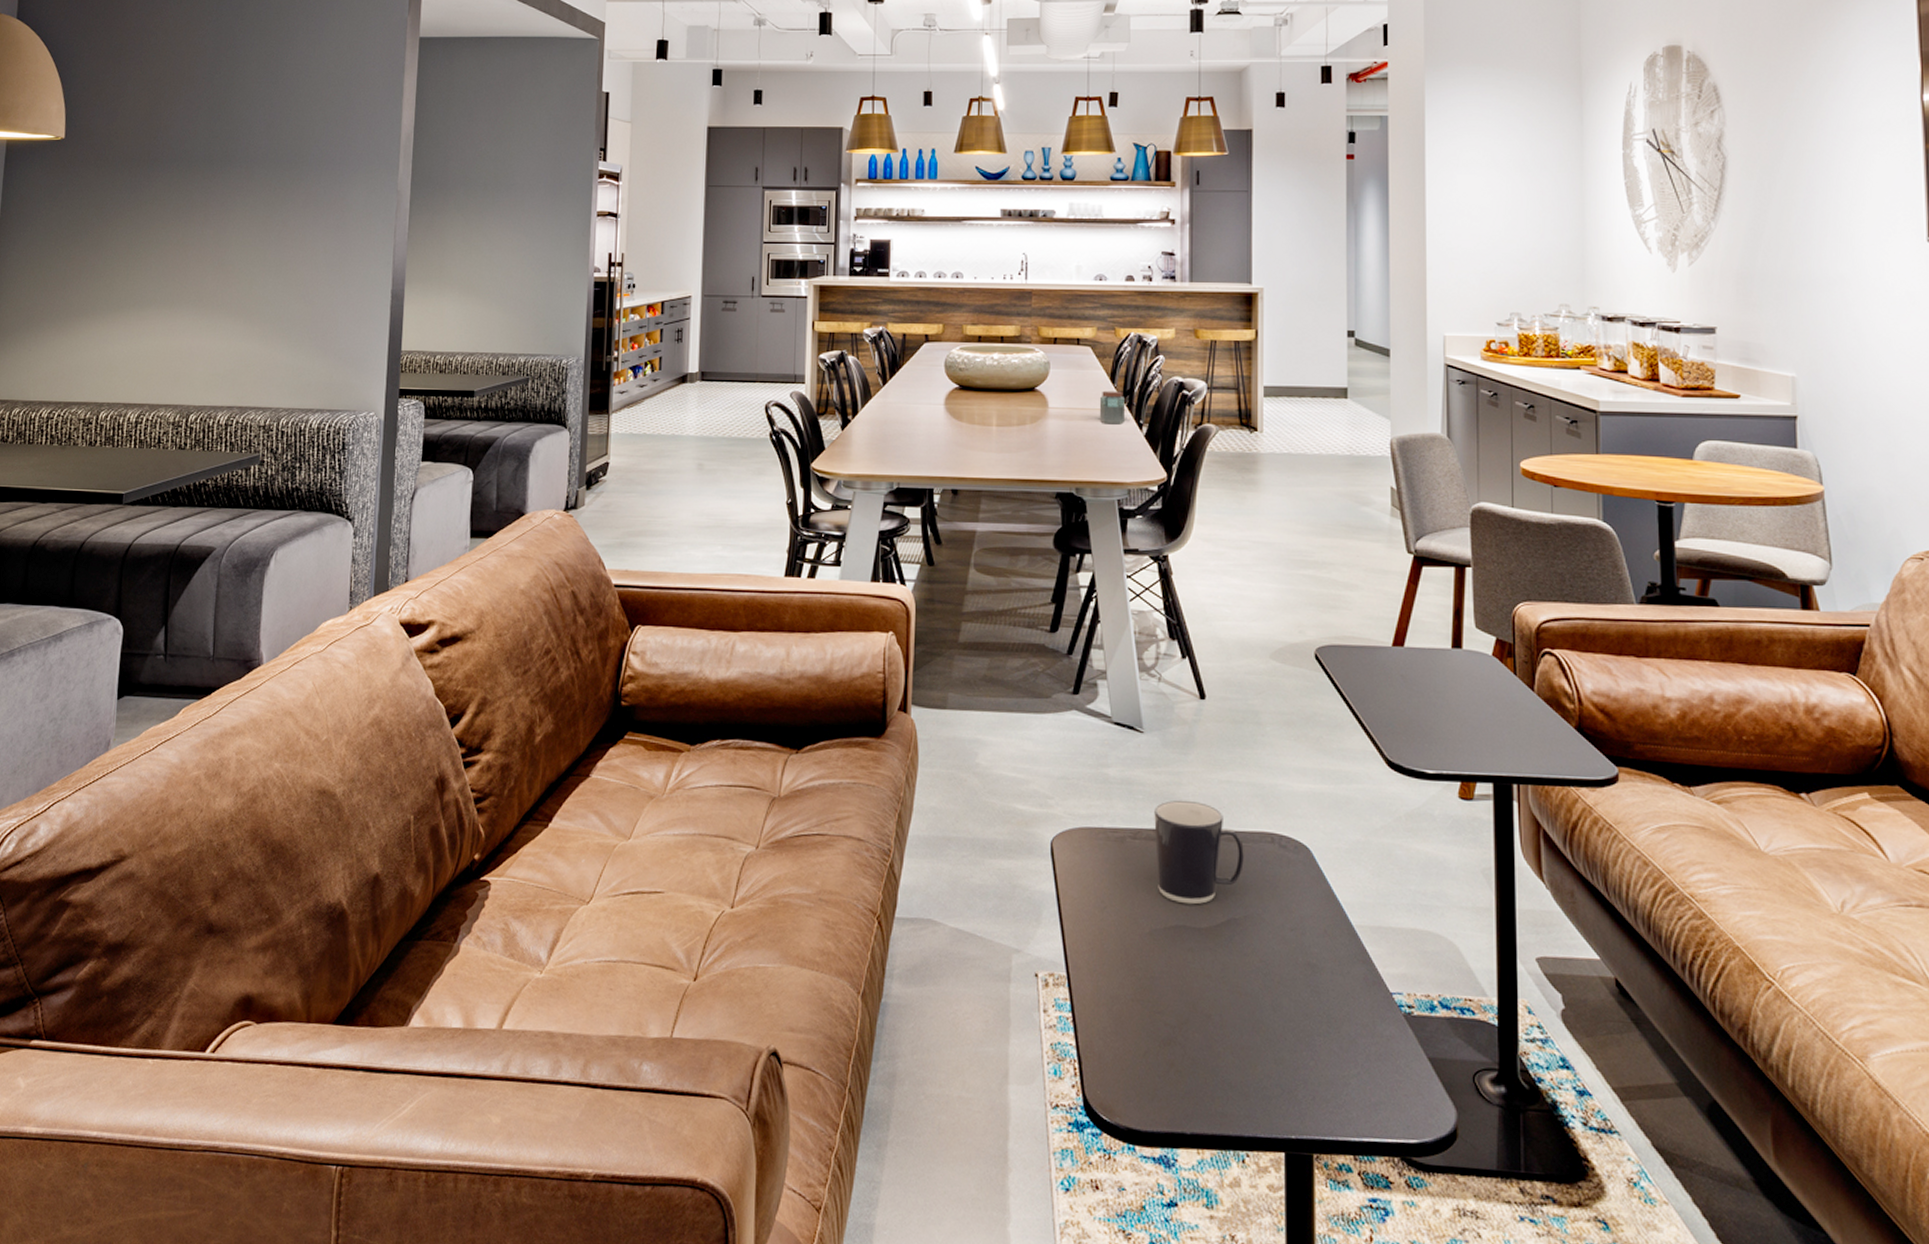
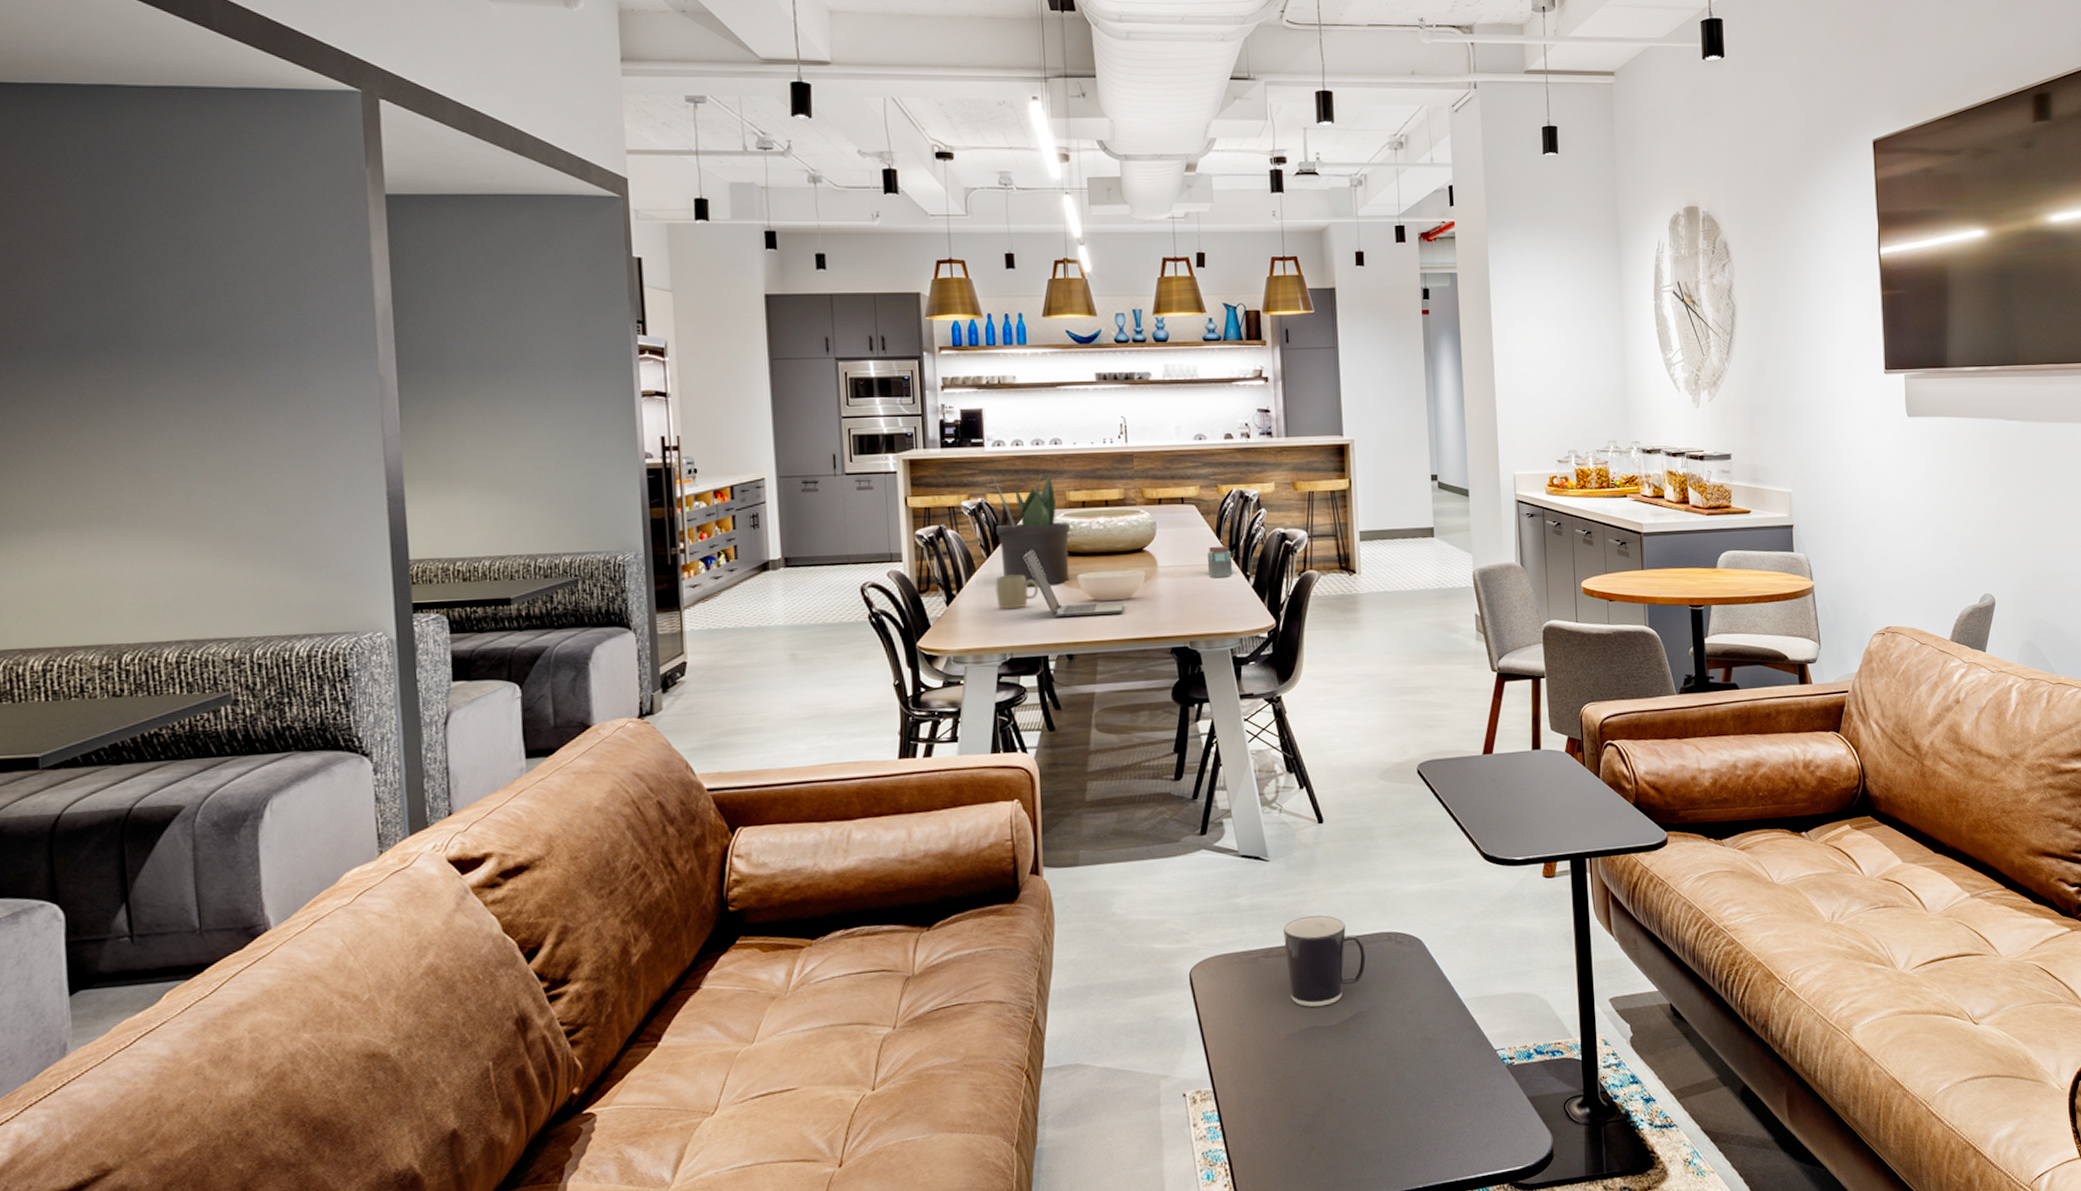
mug: none [888,404,930,438] -> present [995,574,1039,609]
planter: none [893,304,964,420] -> present [991,474,1070,588]
laptop: none [918,382,1011,453] -> present [1024,550,1124,618]
bowl: none [967,408,1036,439] -> present [1077,570,1146,602]

